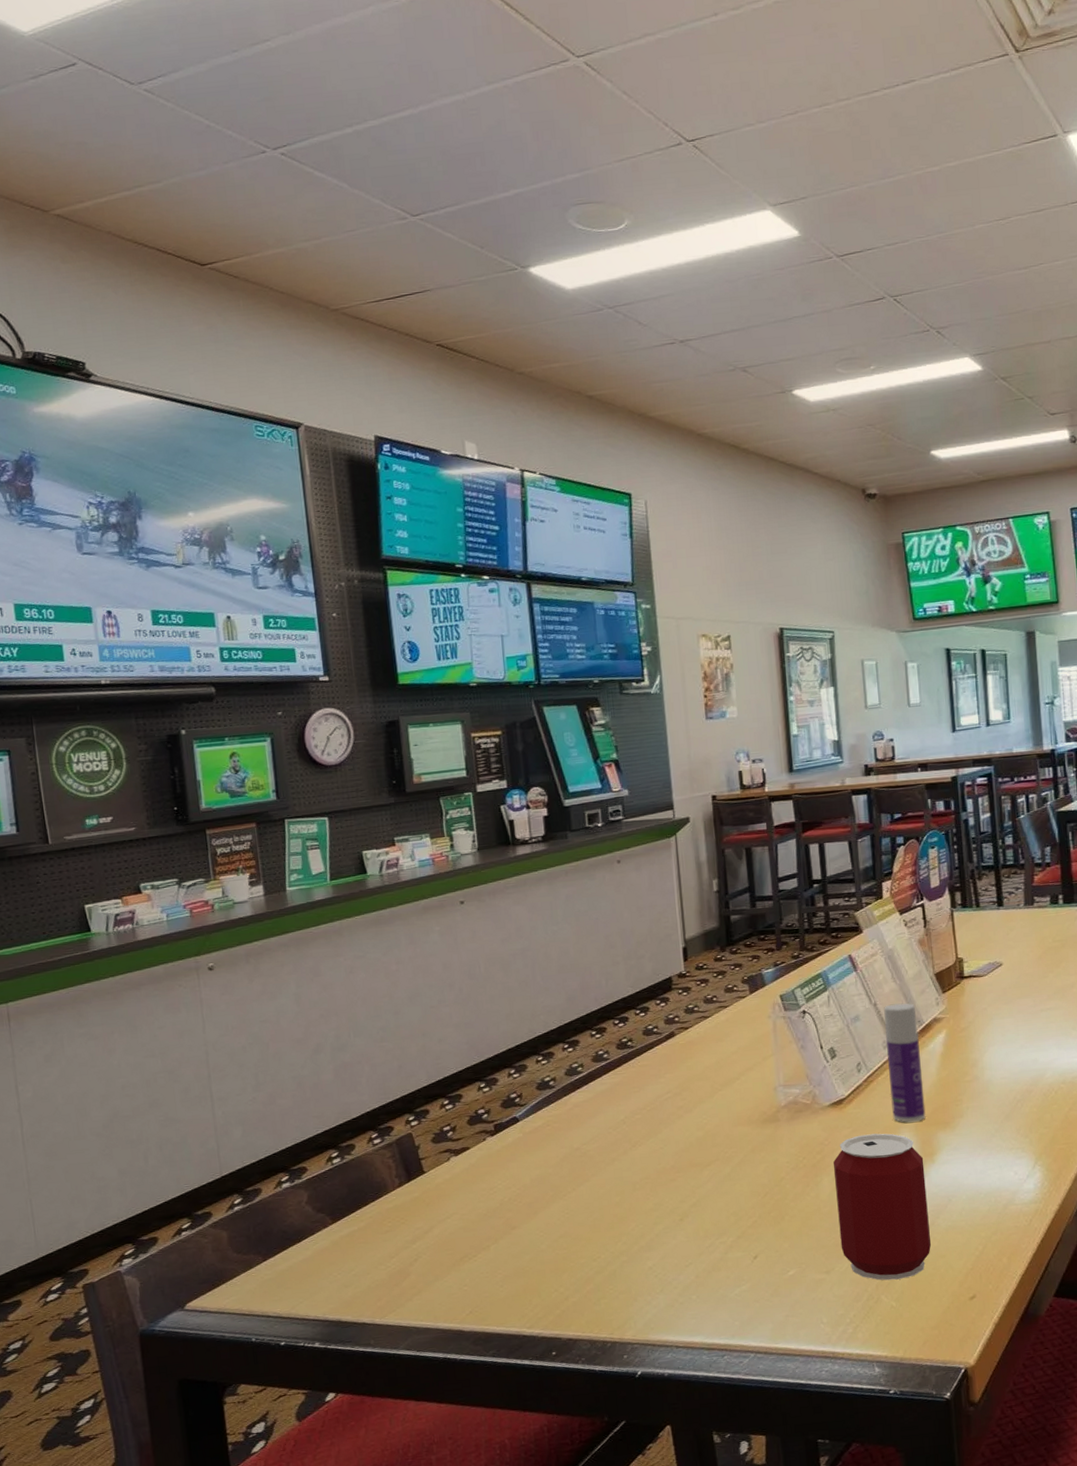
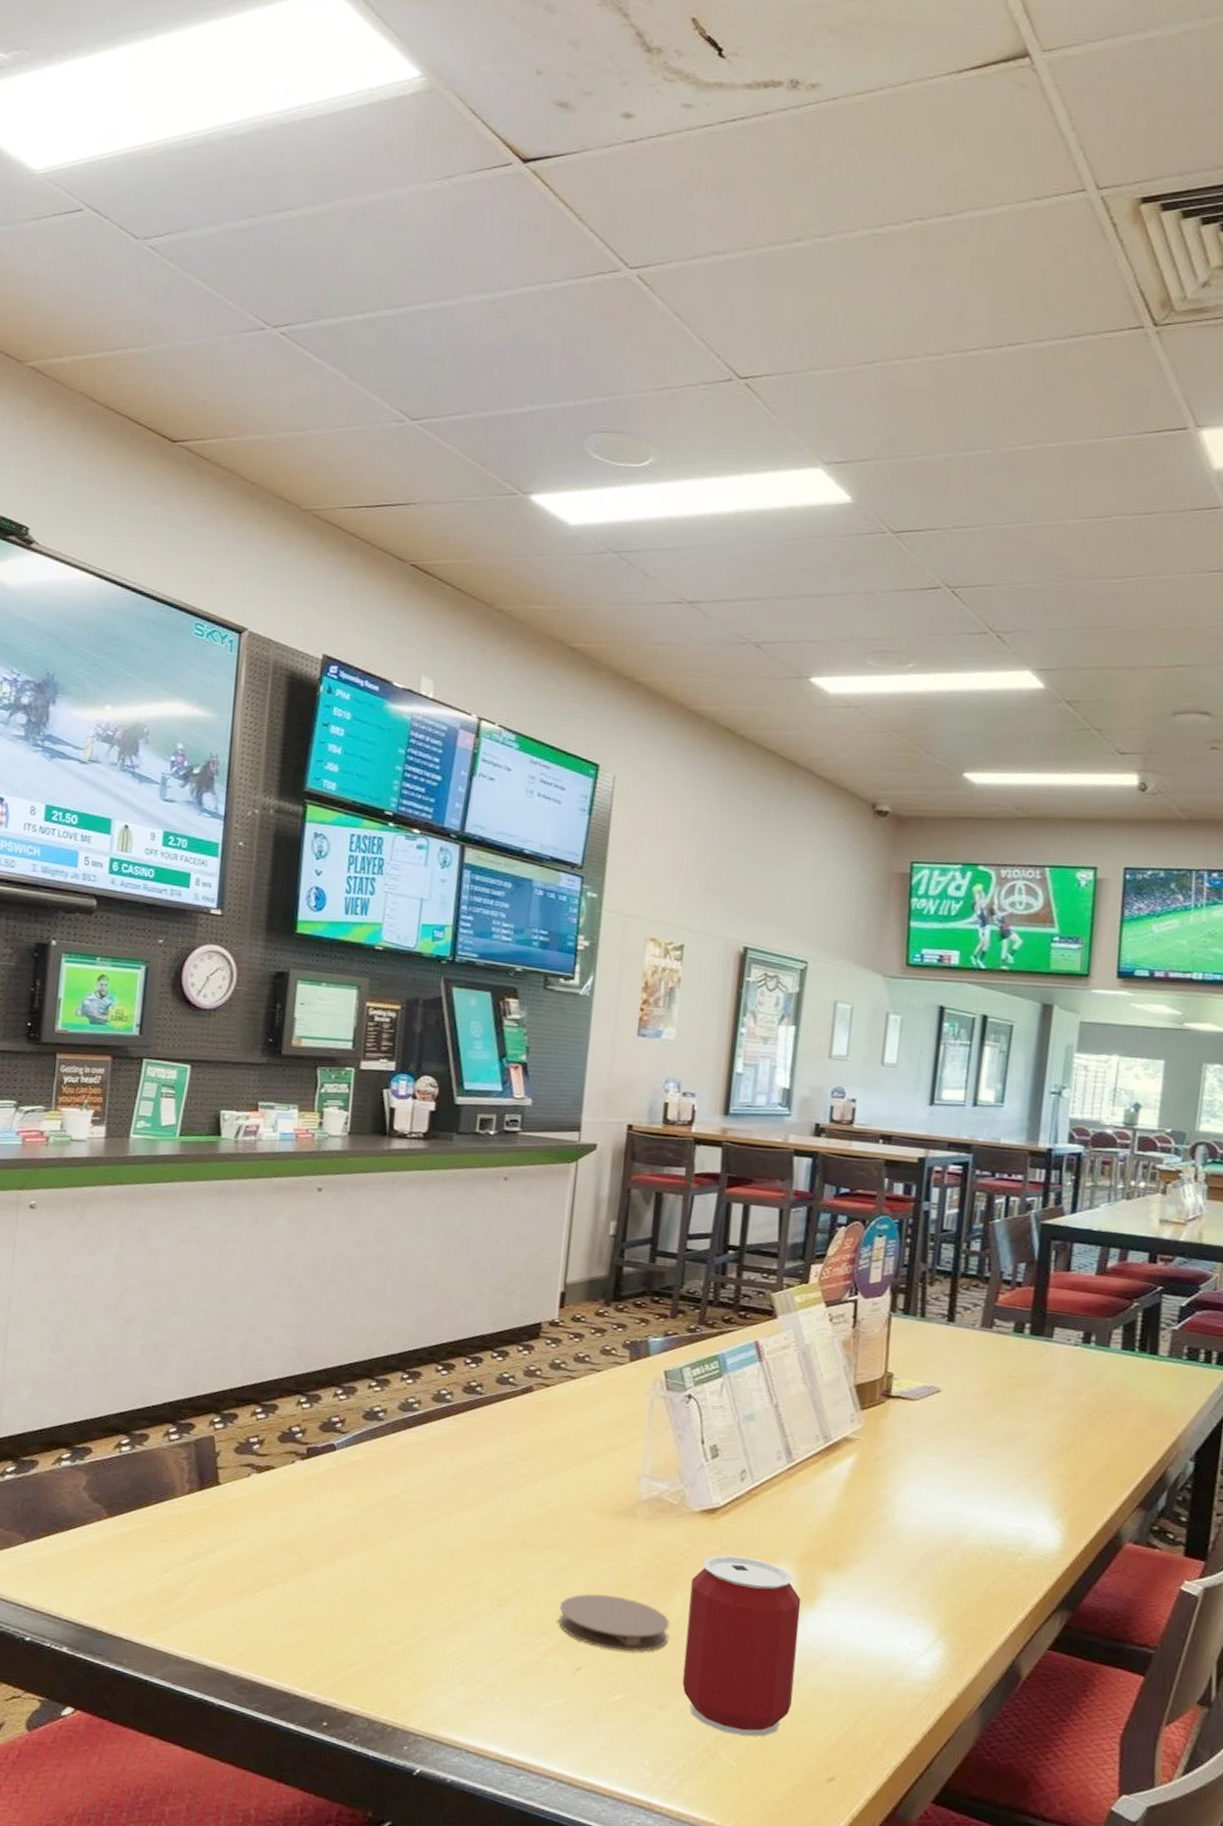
coaster: none [730,1189,824,1235] -> present [558,1594,670,1653]
bottle: present [883,1003,926,1123] -> none [773,1409,824,1555]

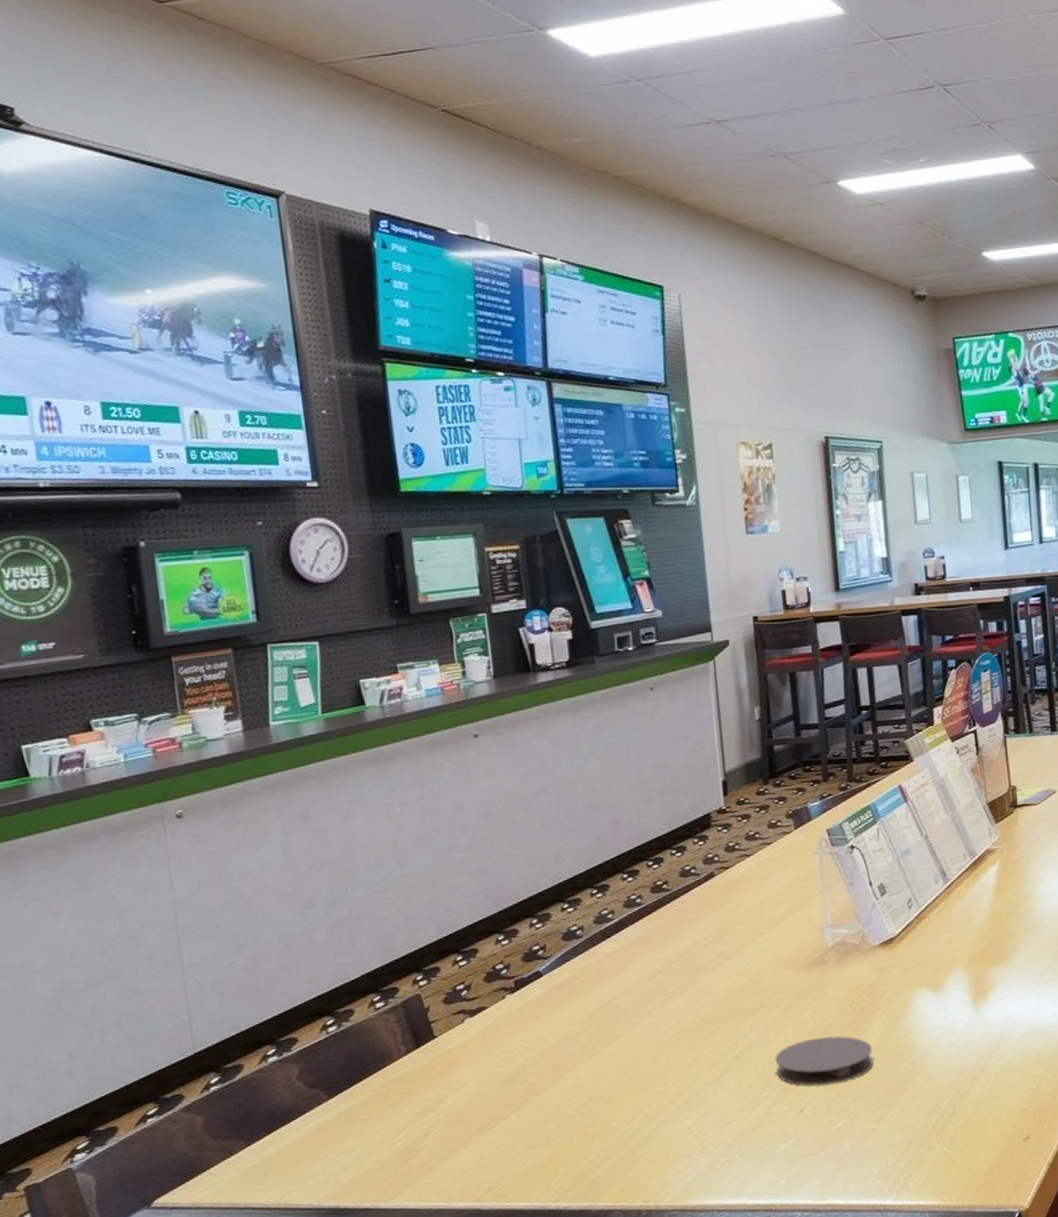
can: present [682,1554,802,1737] -> none [884,972,985,1127]

